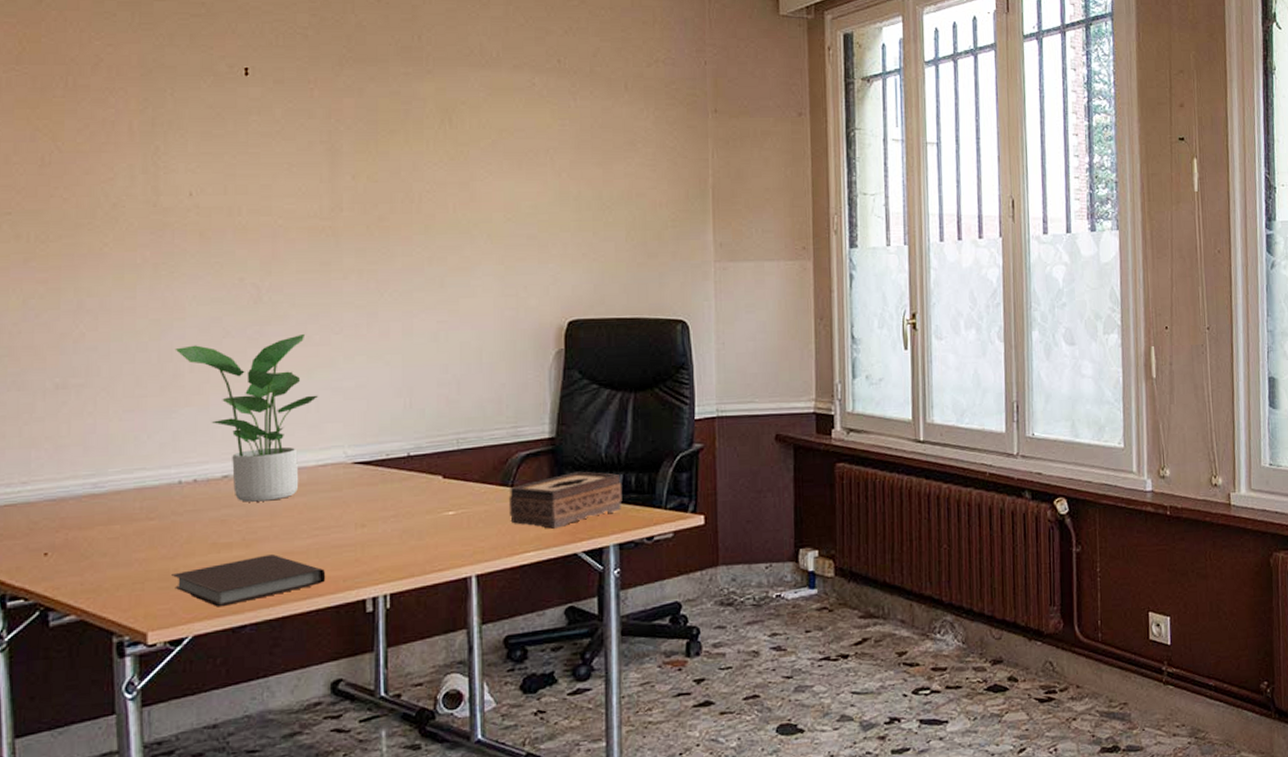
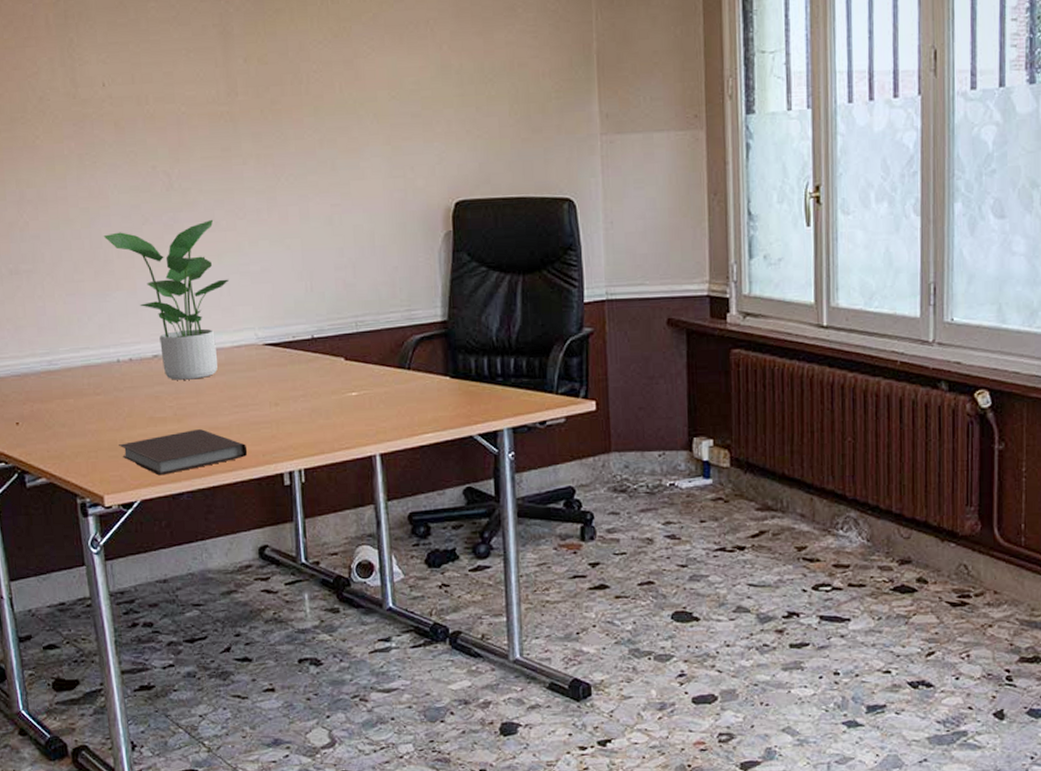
tissue box: present [508,471,623,529] -> none [406,355,515,411]

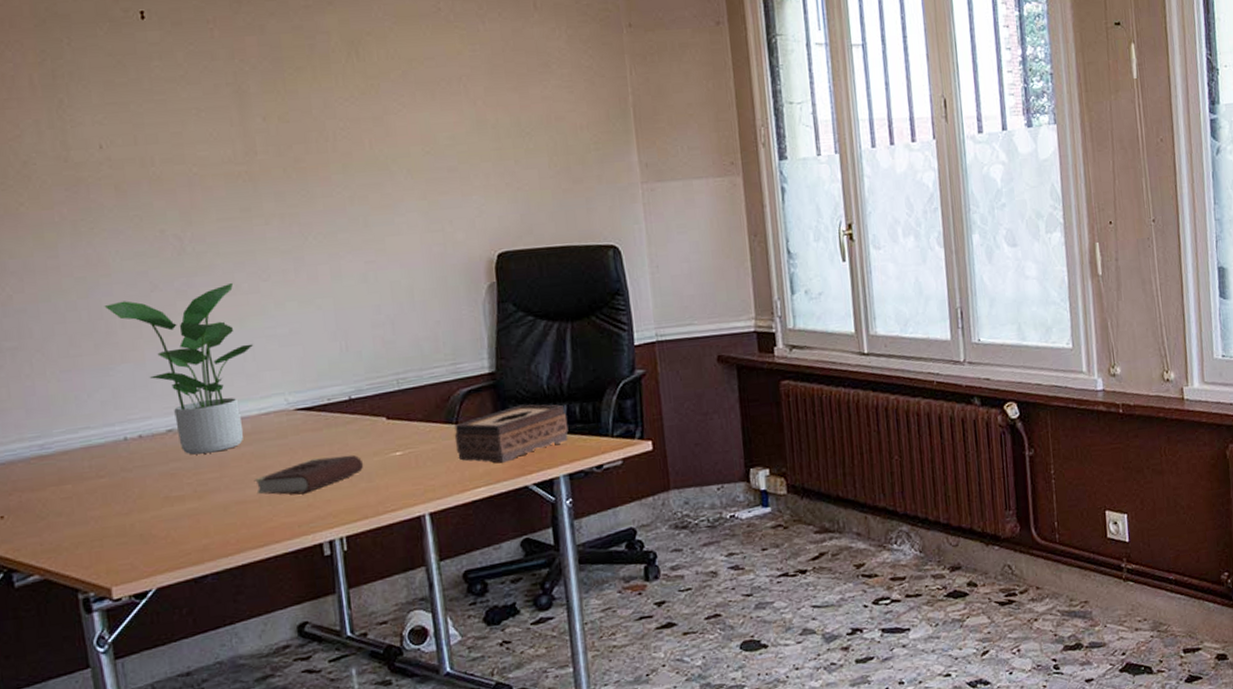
notebook: present [119,429,248,476] -> none [128,504,281,559]
book: none [225,391,323,426] -> present [254,454,364,495]
tissue box: none [406,355,515,411] -> present [454,404,569,463]

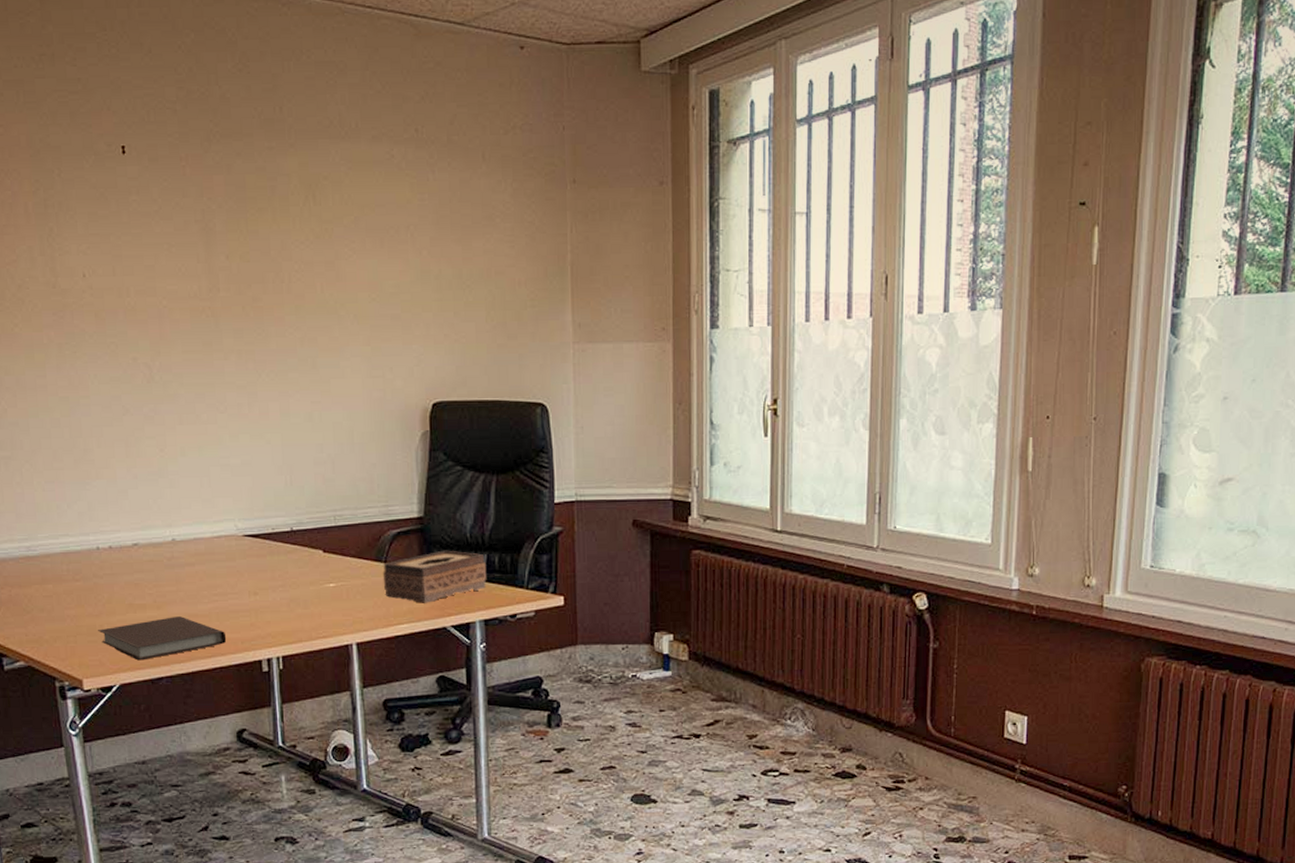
potted plant: present [104,282,254,455] -> none [83,412,210,568]
notebook: none [128,504,281,559] -> present [98,616,227,661]
book: present [254,454,364,495] -> none [205,582,301,614]

